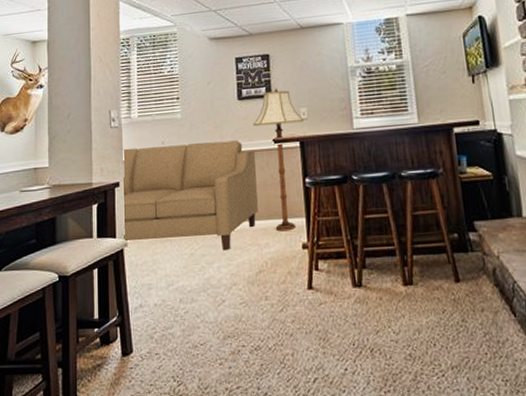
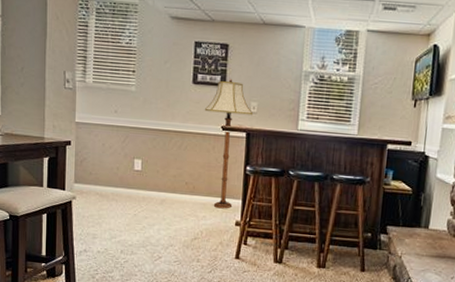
sofa: present [122,140,258,251] -> none [71,110,204,217]

